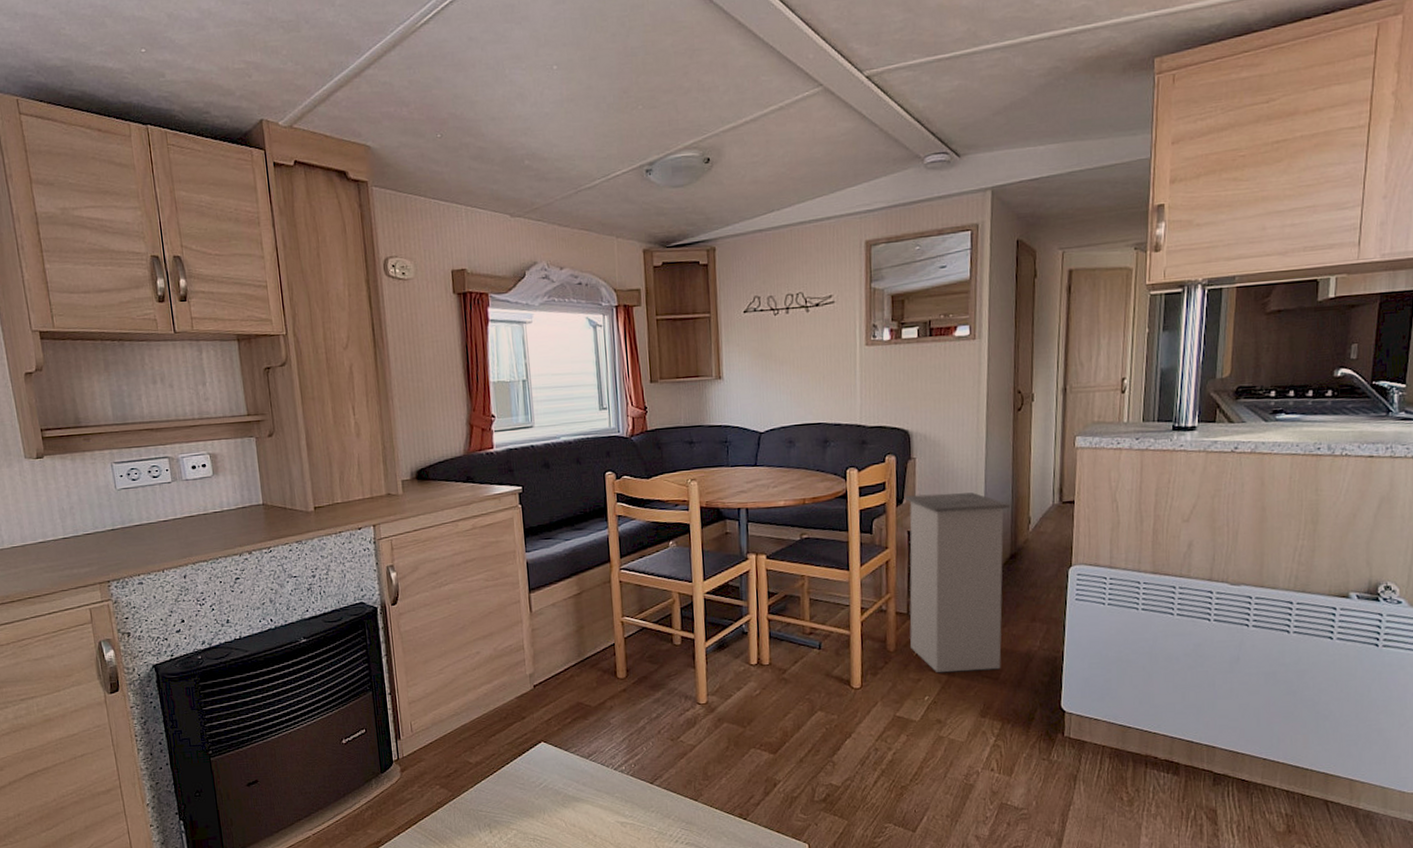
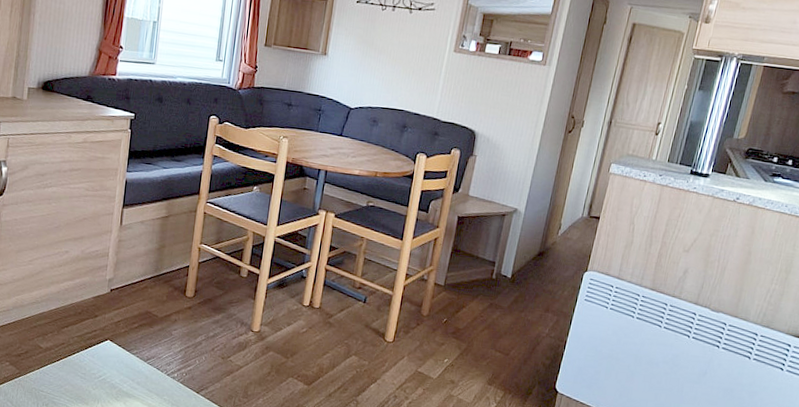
trash can: present [904,492,1011,673] -> none [441,186,548,347]

